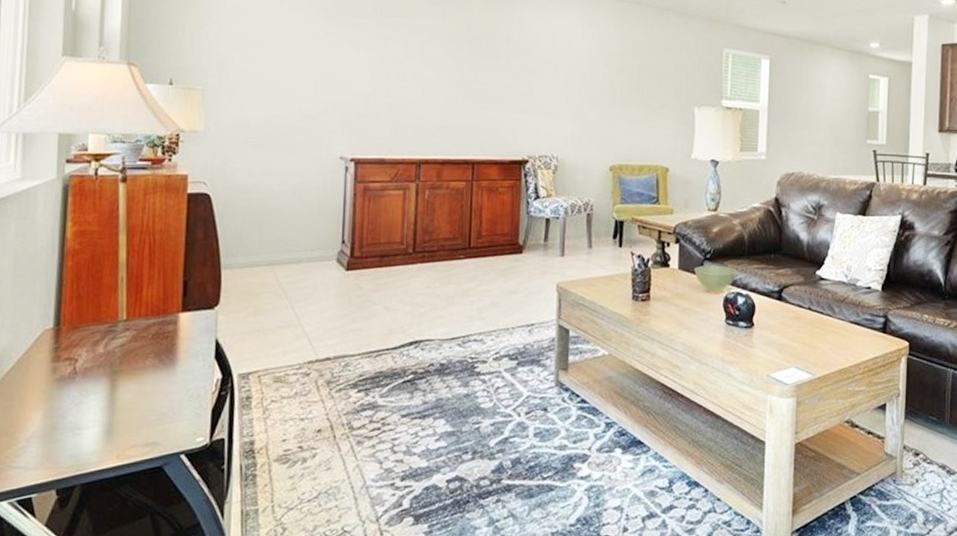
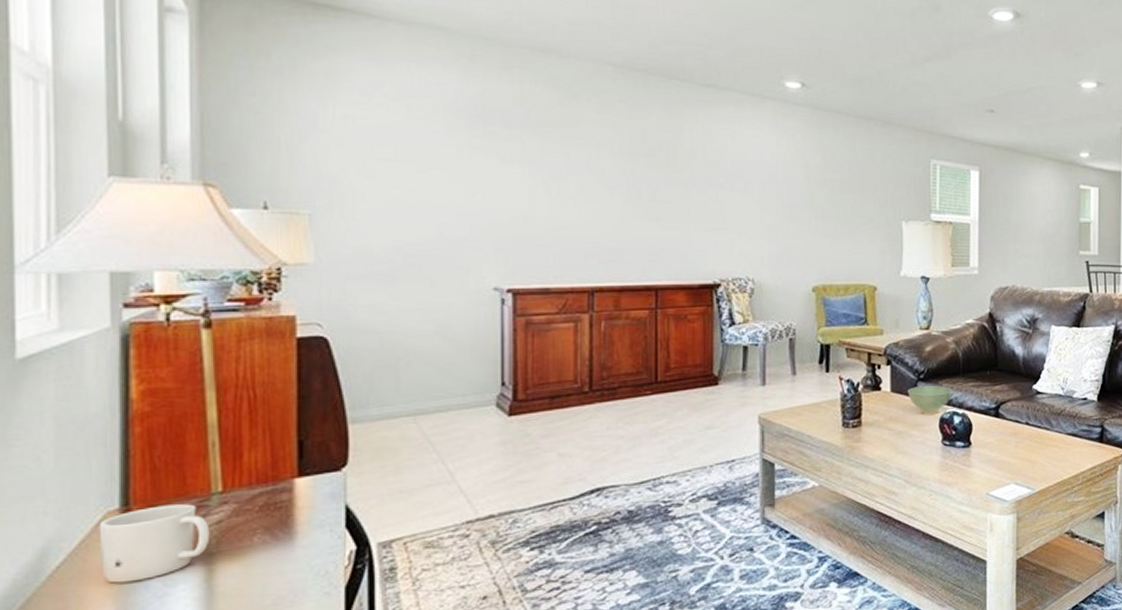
mug: none [37,328,116,390] -> present [99,504,210,584]

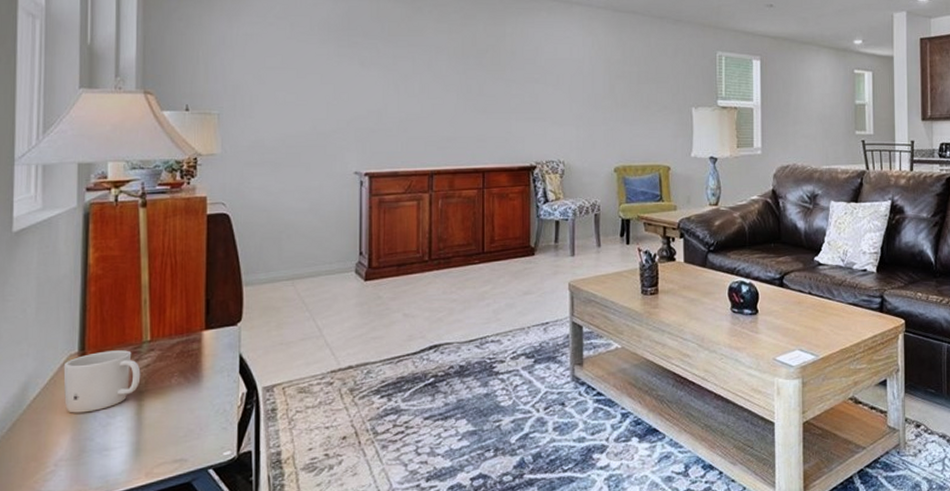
bowl: present [908,386,952,415] -> none [699,257,740,284]

